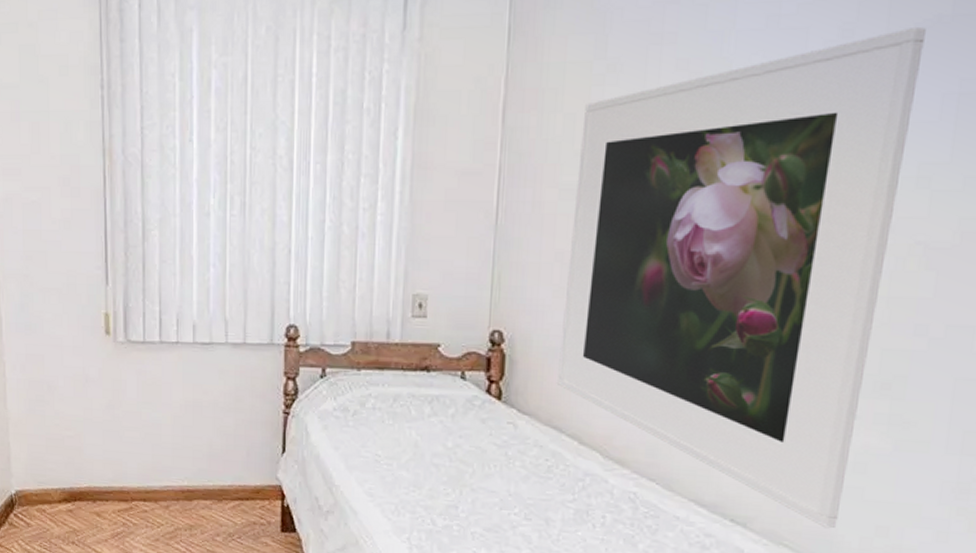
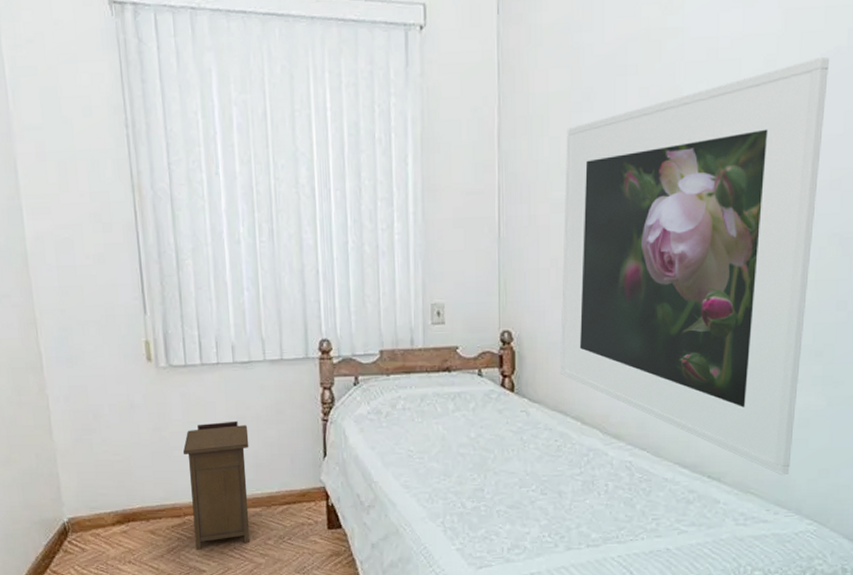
nightstand: none [134,405,204,539] -> present [182,420,249,550]

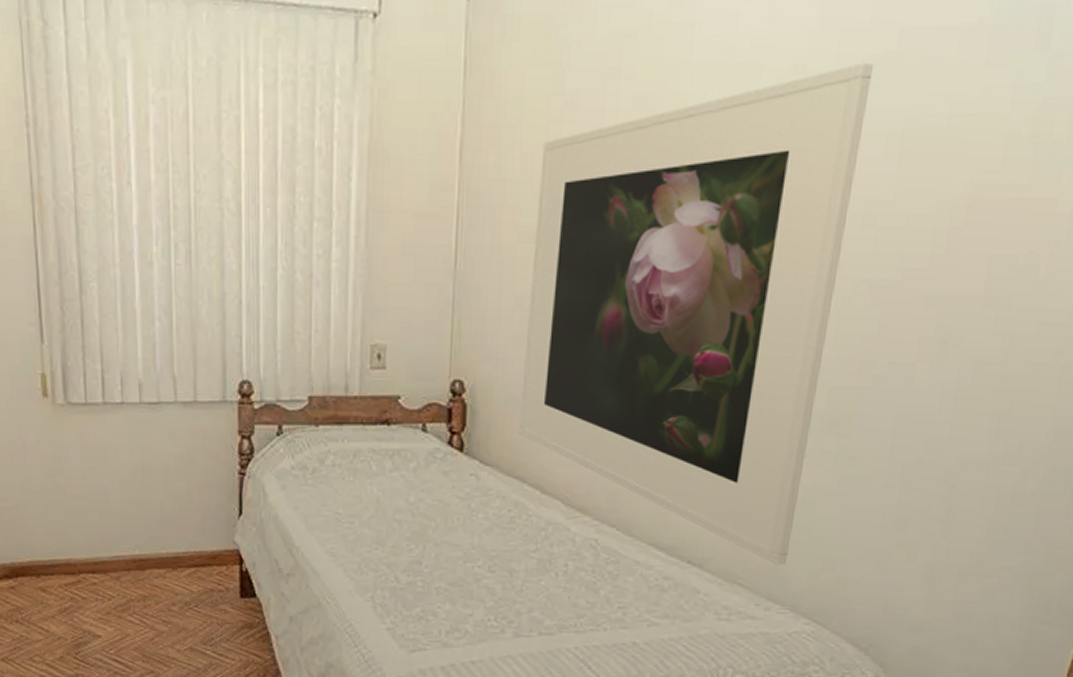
nightstand: present [182,420,249,550] -> none [79,469,155,613]

